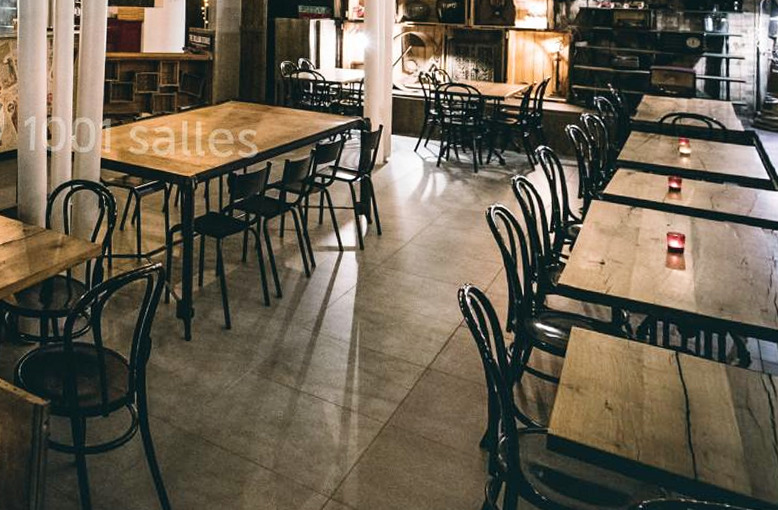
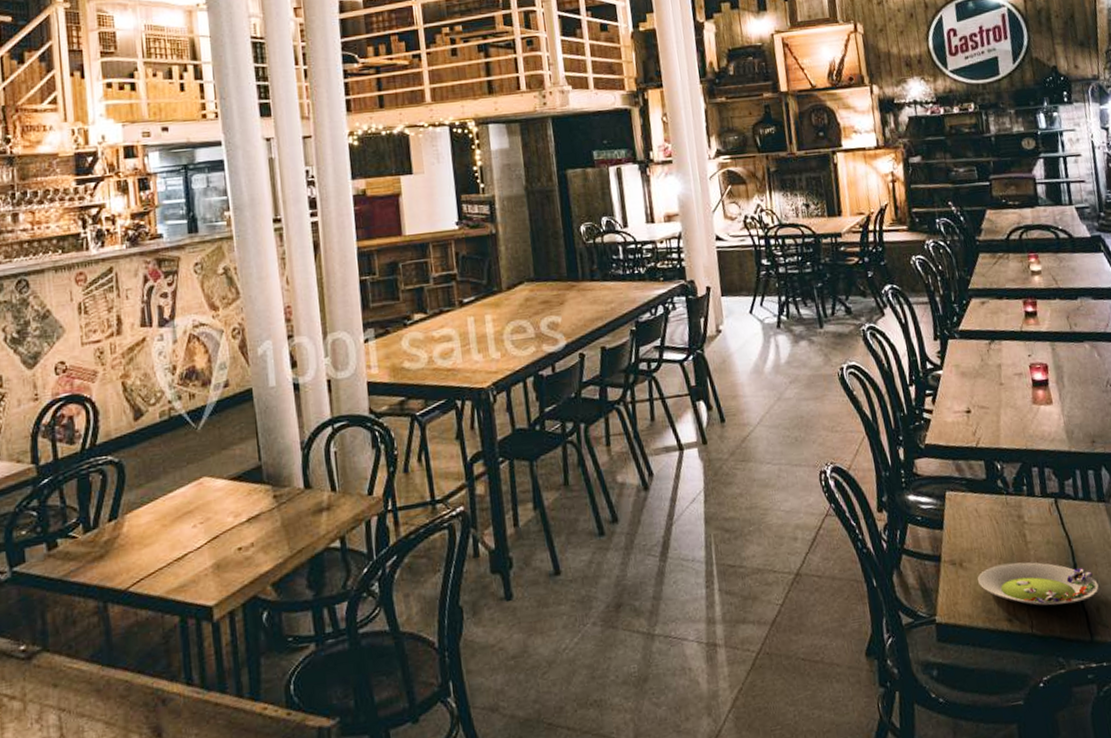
salad plate: none [592,397,709,444] -> present [978,562,1099,606]

